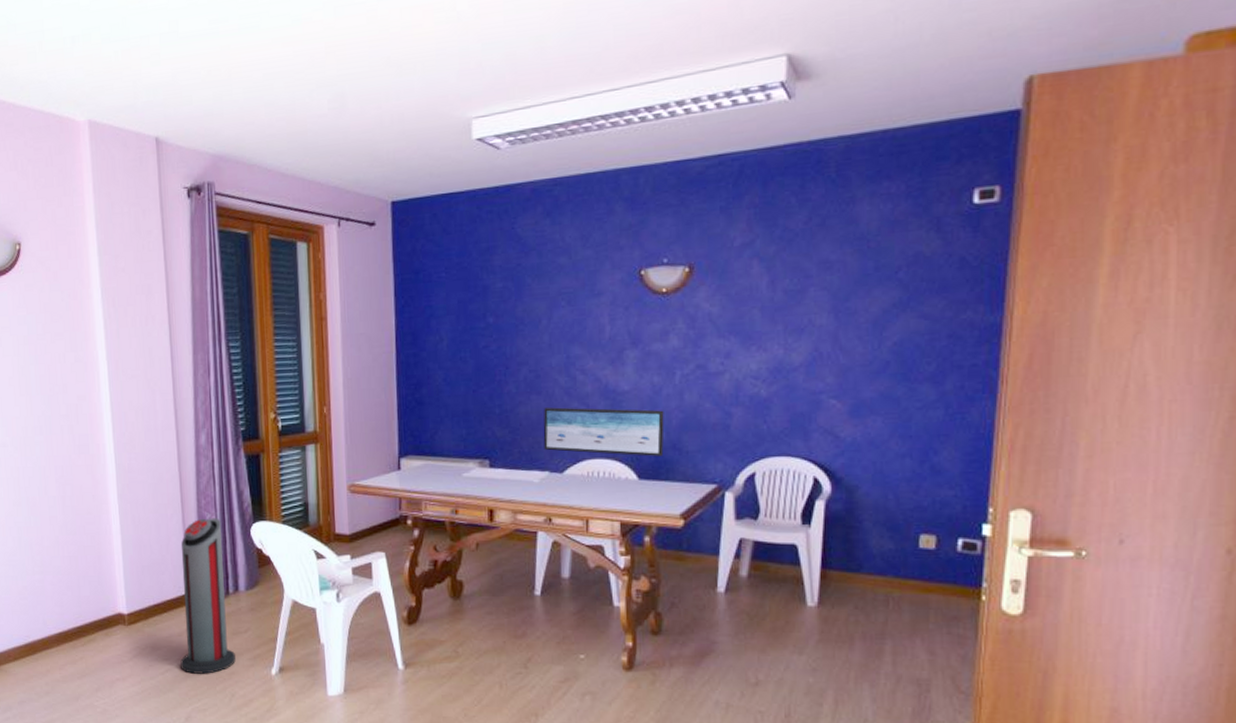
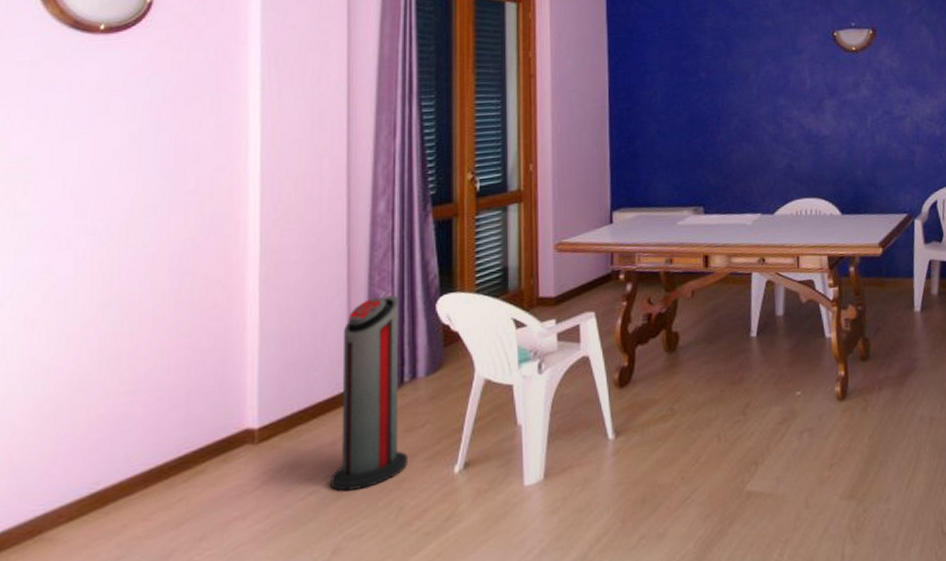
wall art: present [543,407,664,457] -> none [754,151,862,194]

